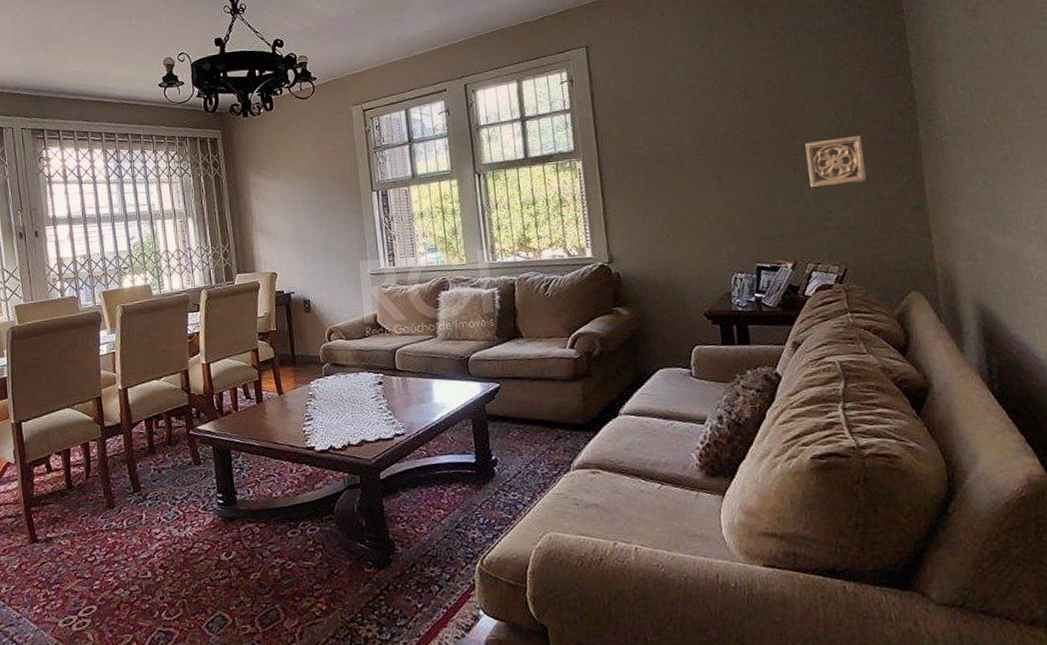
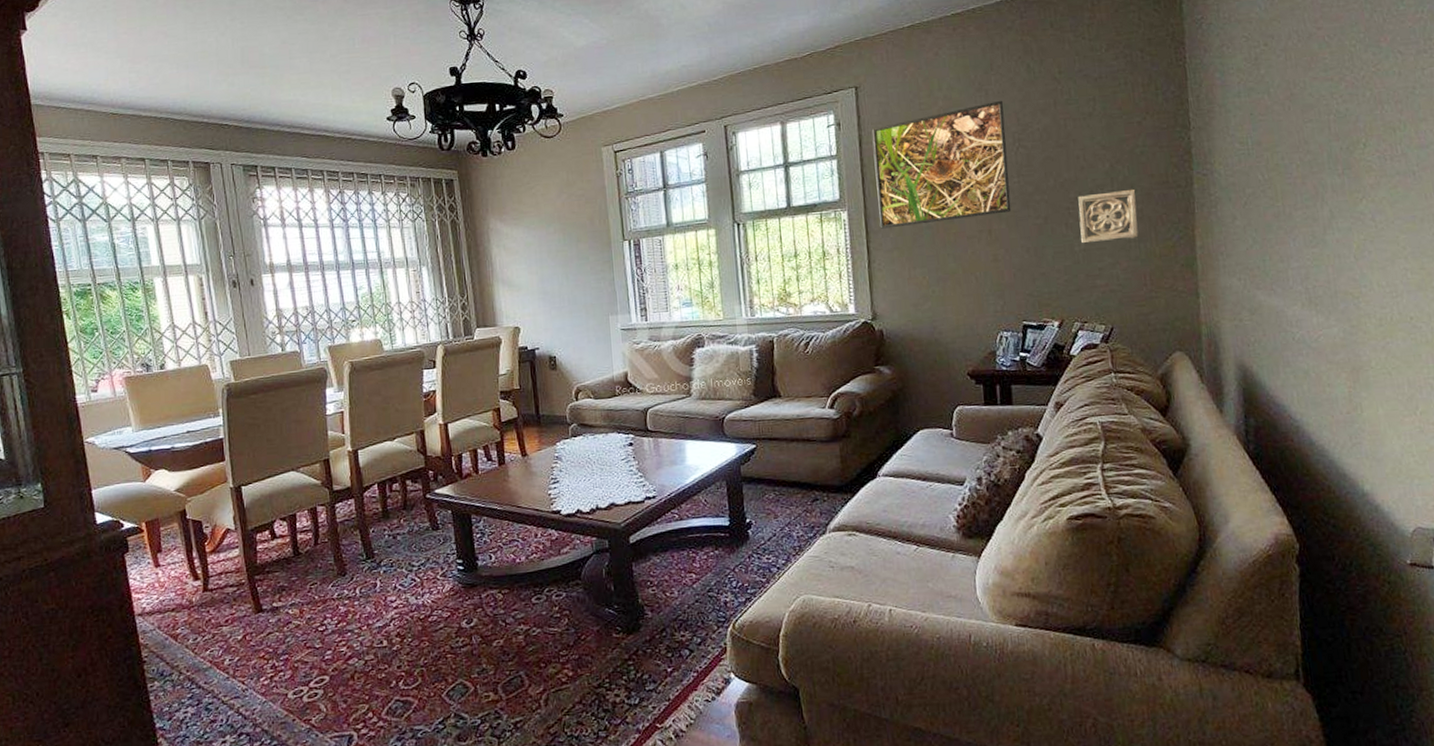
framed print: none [603,55,740,177] -> present [872,100,1012,229]

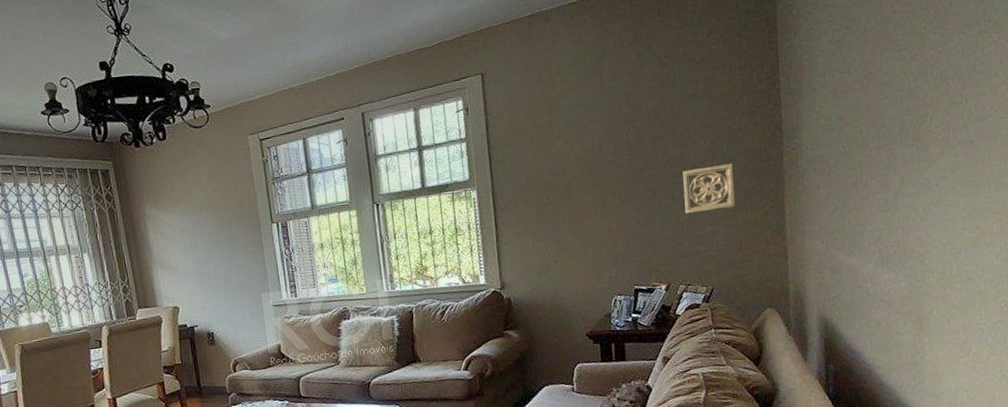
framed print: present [872,100,1012,229] -> none [498,83,624,206]

